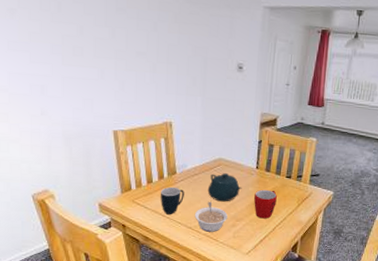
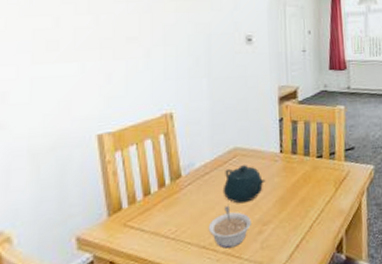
mug: present [160,186,184,214] -> none [161,194,193,234]
mug: present [254,189,277,219] -> none [282,176,310,216]

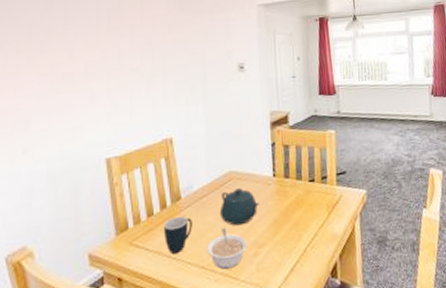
mug: none [161,194,193,234] -> present [163,216,192,254]

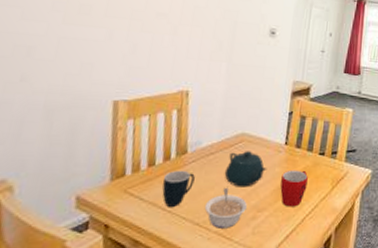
mug: none [275,200,303,239] -> present [280,169,308,207]

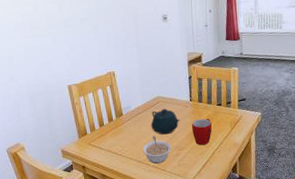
mug: present [162,170,195,207] -> none [111,126,132,152]

